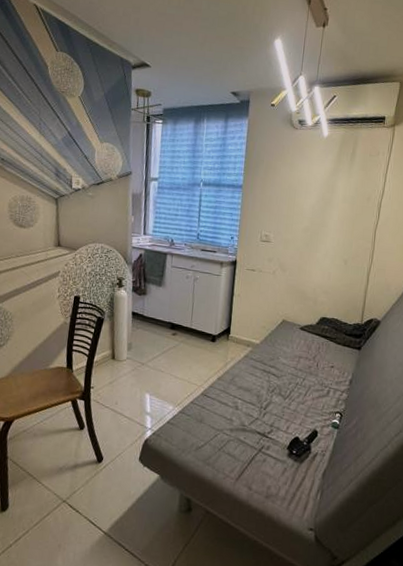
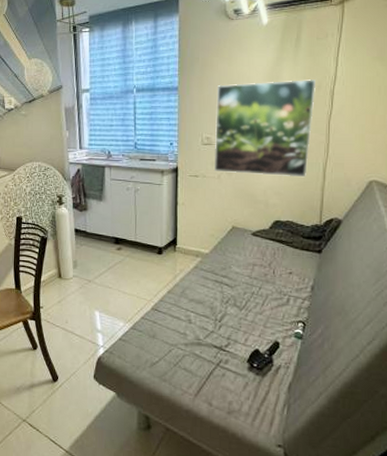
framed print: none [270,187,367,279] -> present [214,80,317,177]

